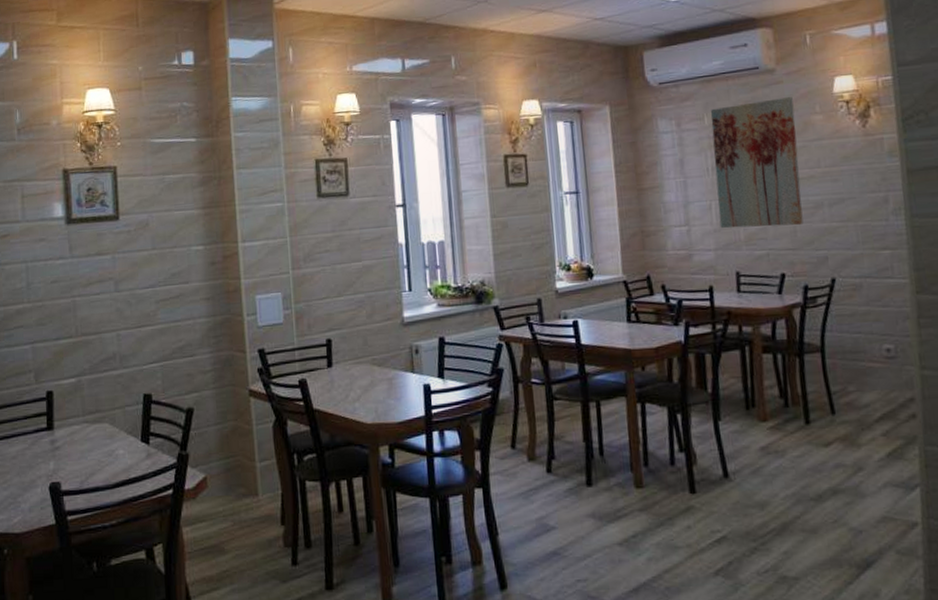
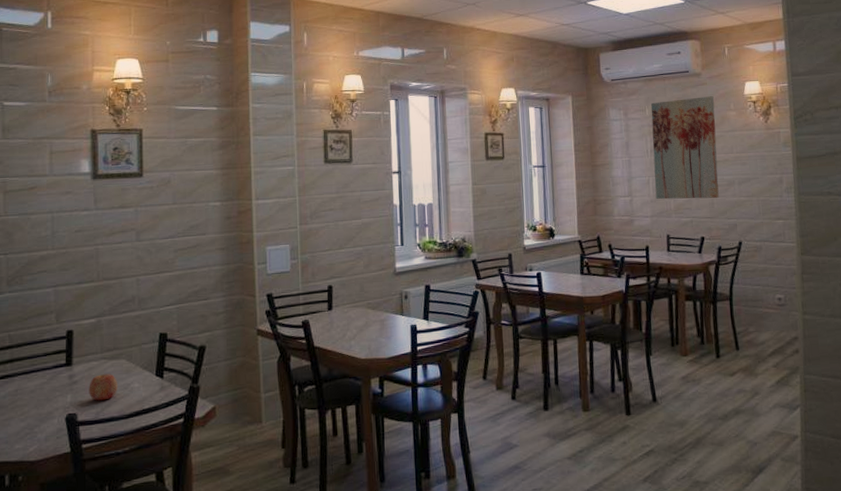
apple: none [71,439,103,469] -> present [89,374,119,401]

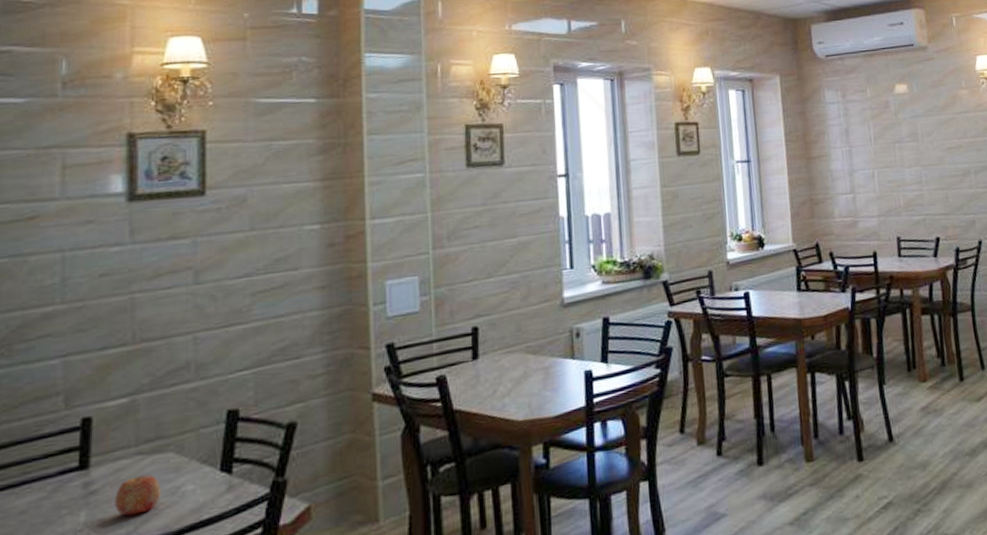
wall art: present [651,96,719,200] -> none [872,73,954,196]

